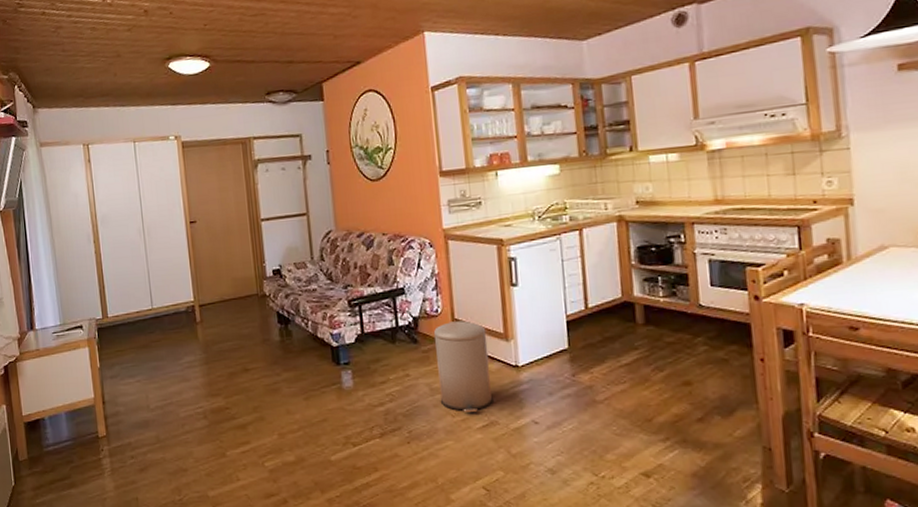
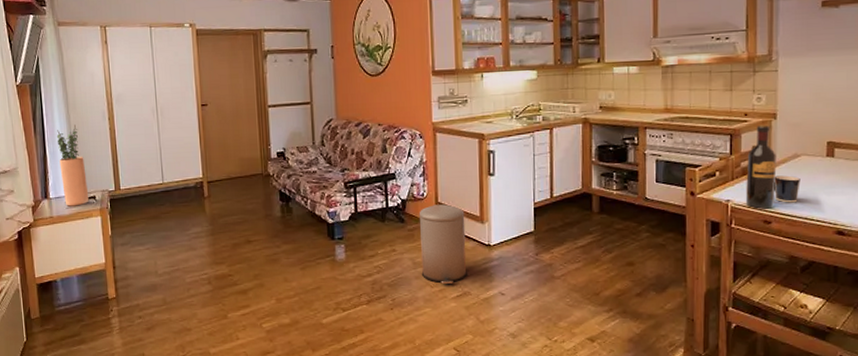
vase: none [41,249,76,338] -> present [56,124,89,206]
wine bottle: none [821,212,861,313] -> present [745,124,777,209]
mug: none [857,271,892,305] -> present [774,175,800,203]

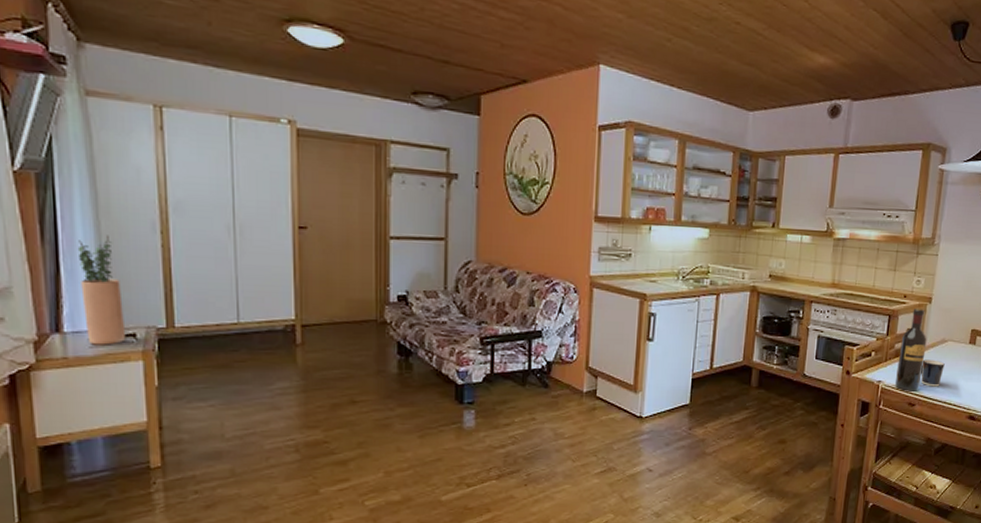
pedal bin: present [418,204,467,284] -> none [564,369,617,458]

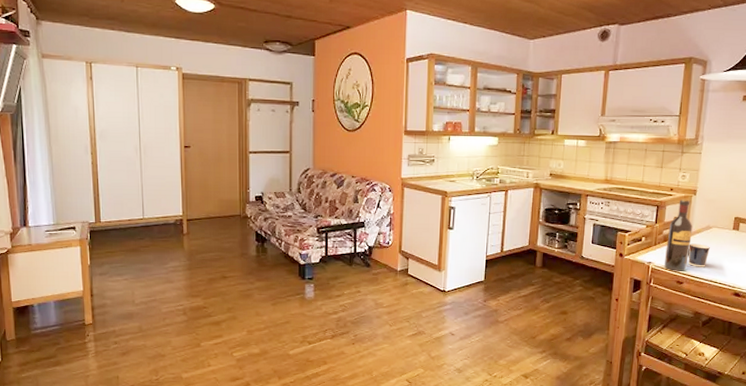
vase: present [77,235,126,345] -> none [37,156,69,235]

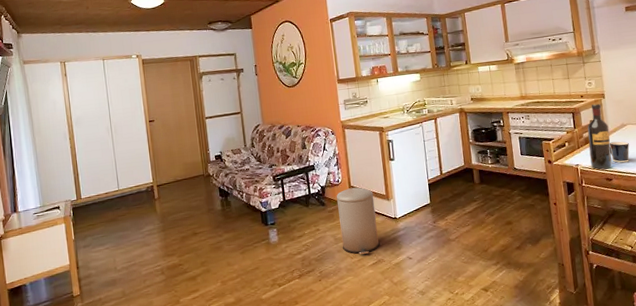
pedal bin: none [383,252,425,323] -> present [336,187,380,255]

